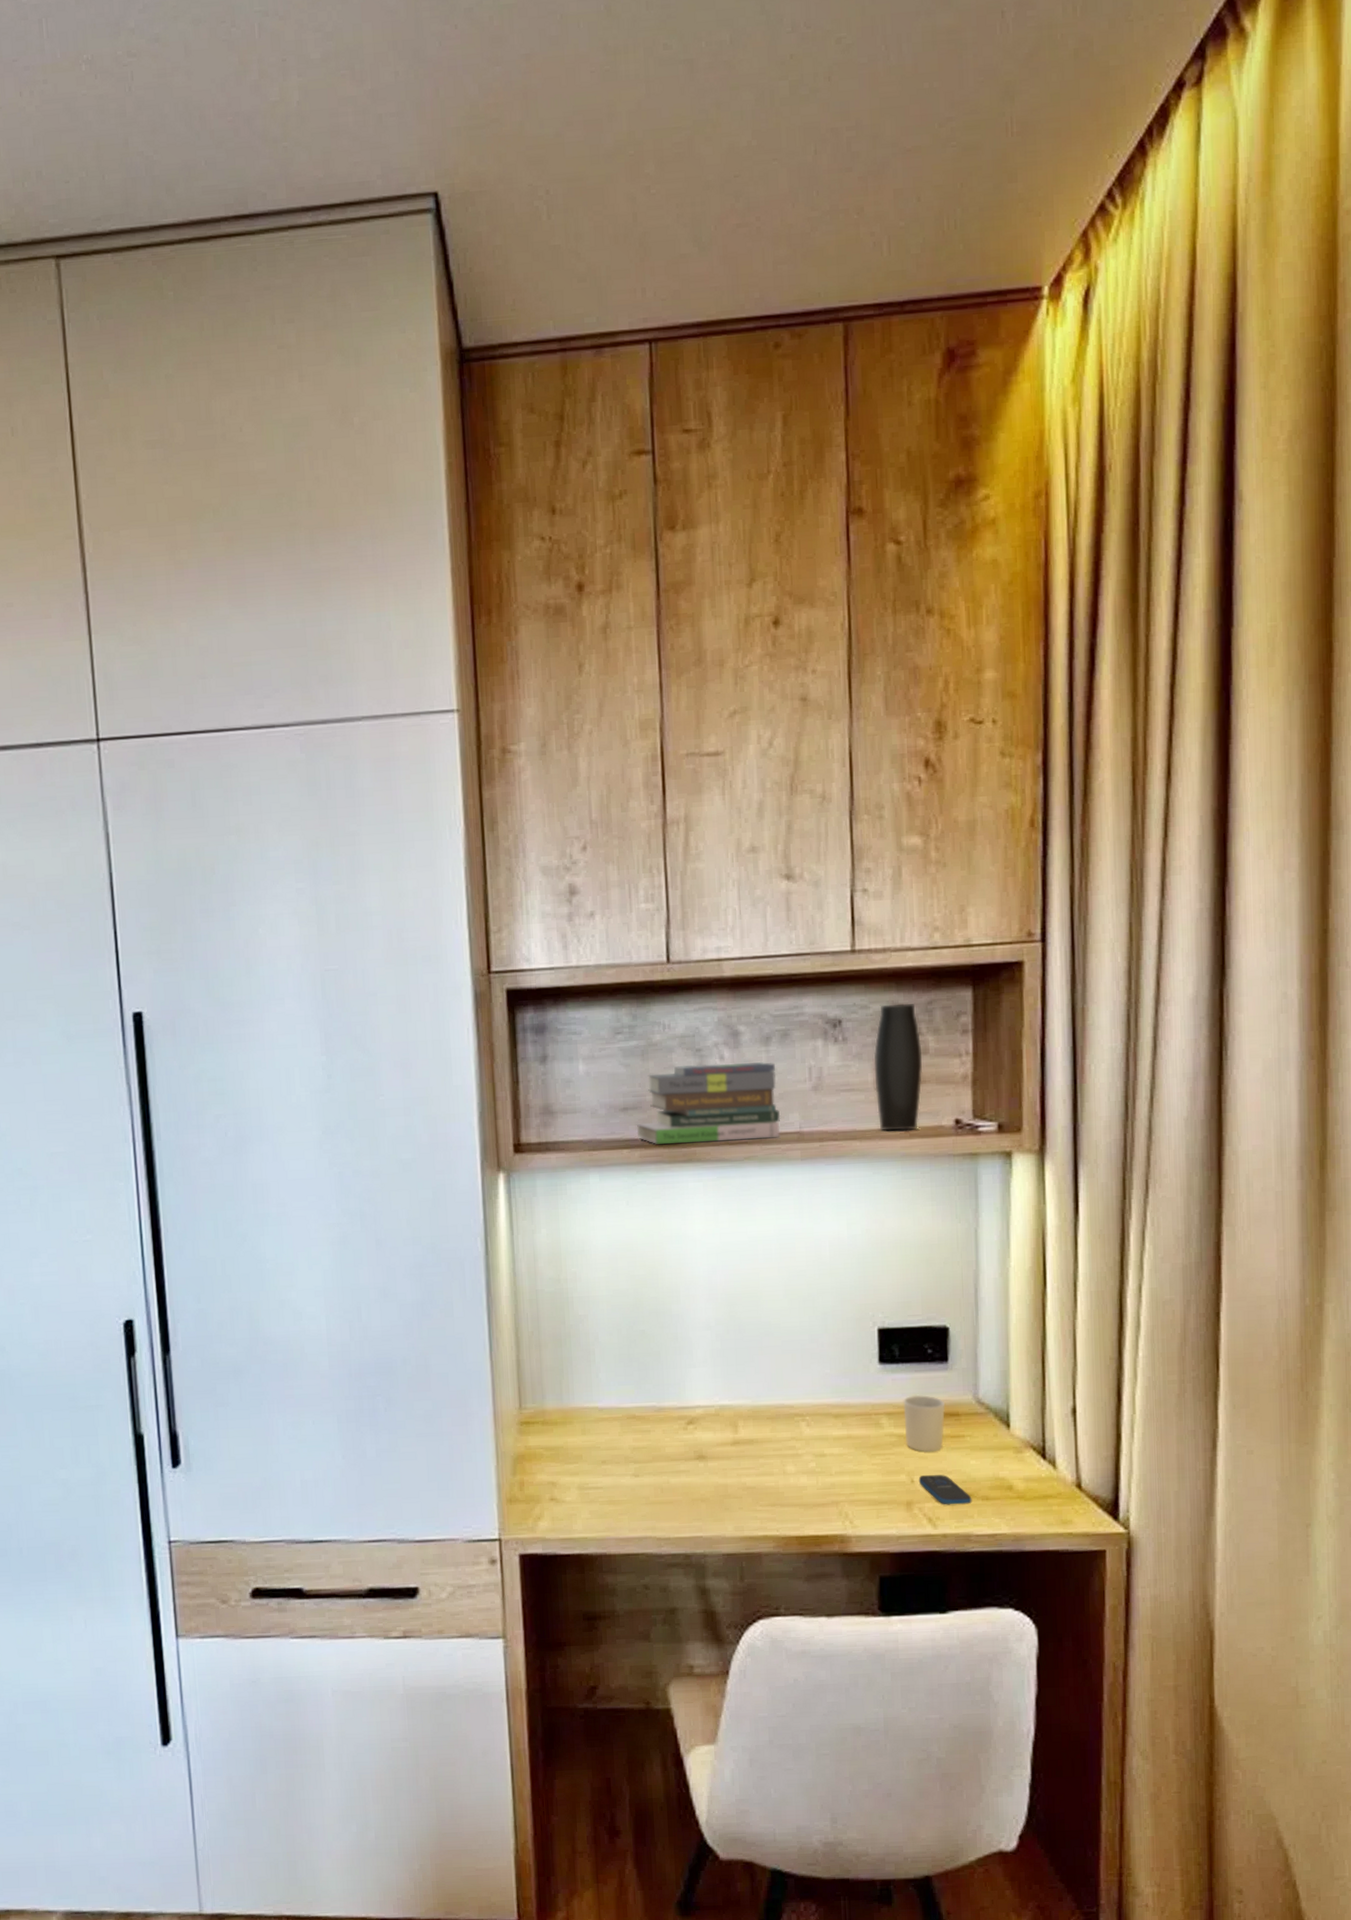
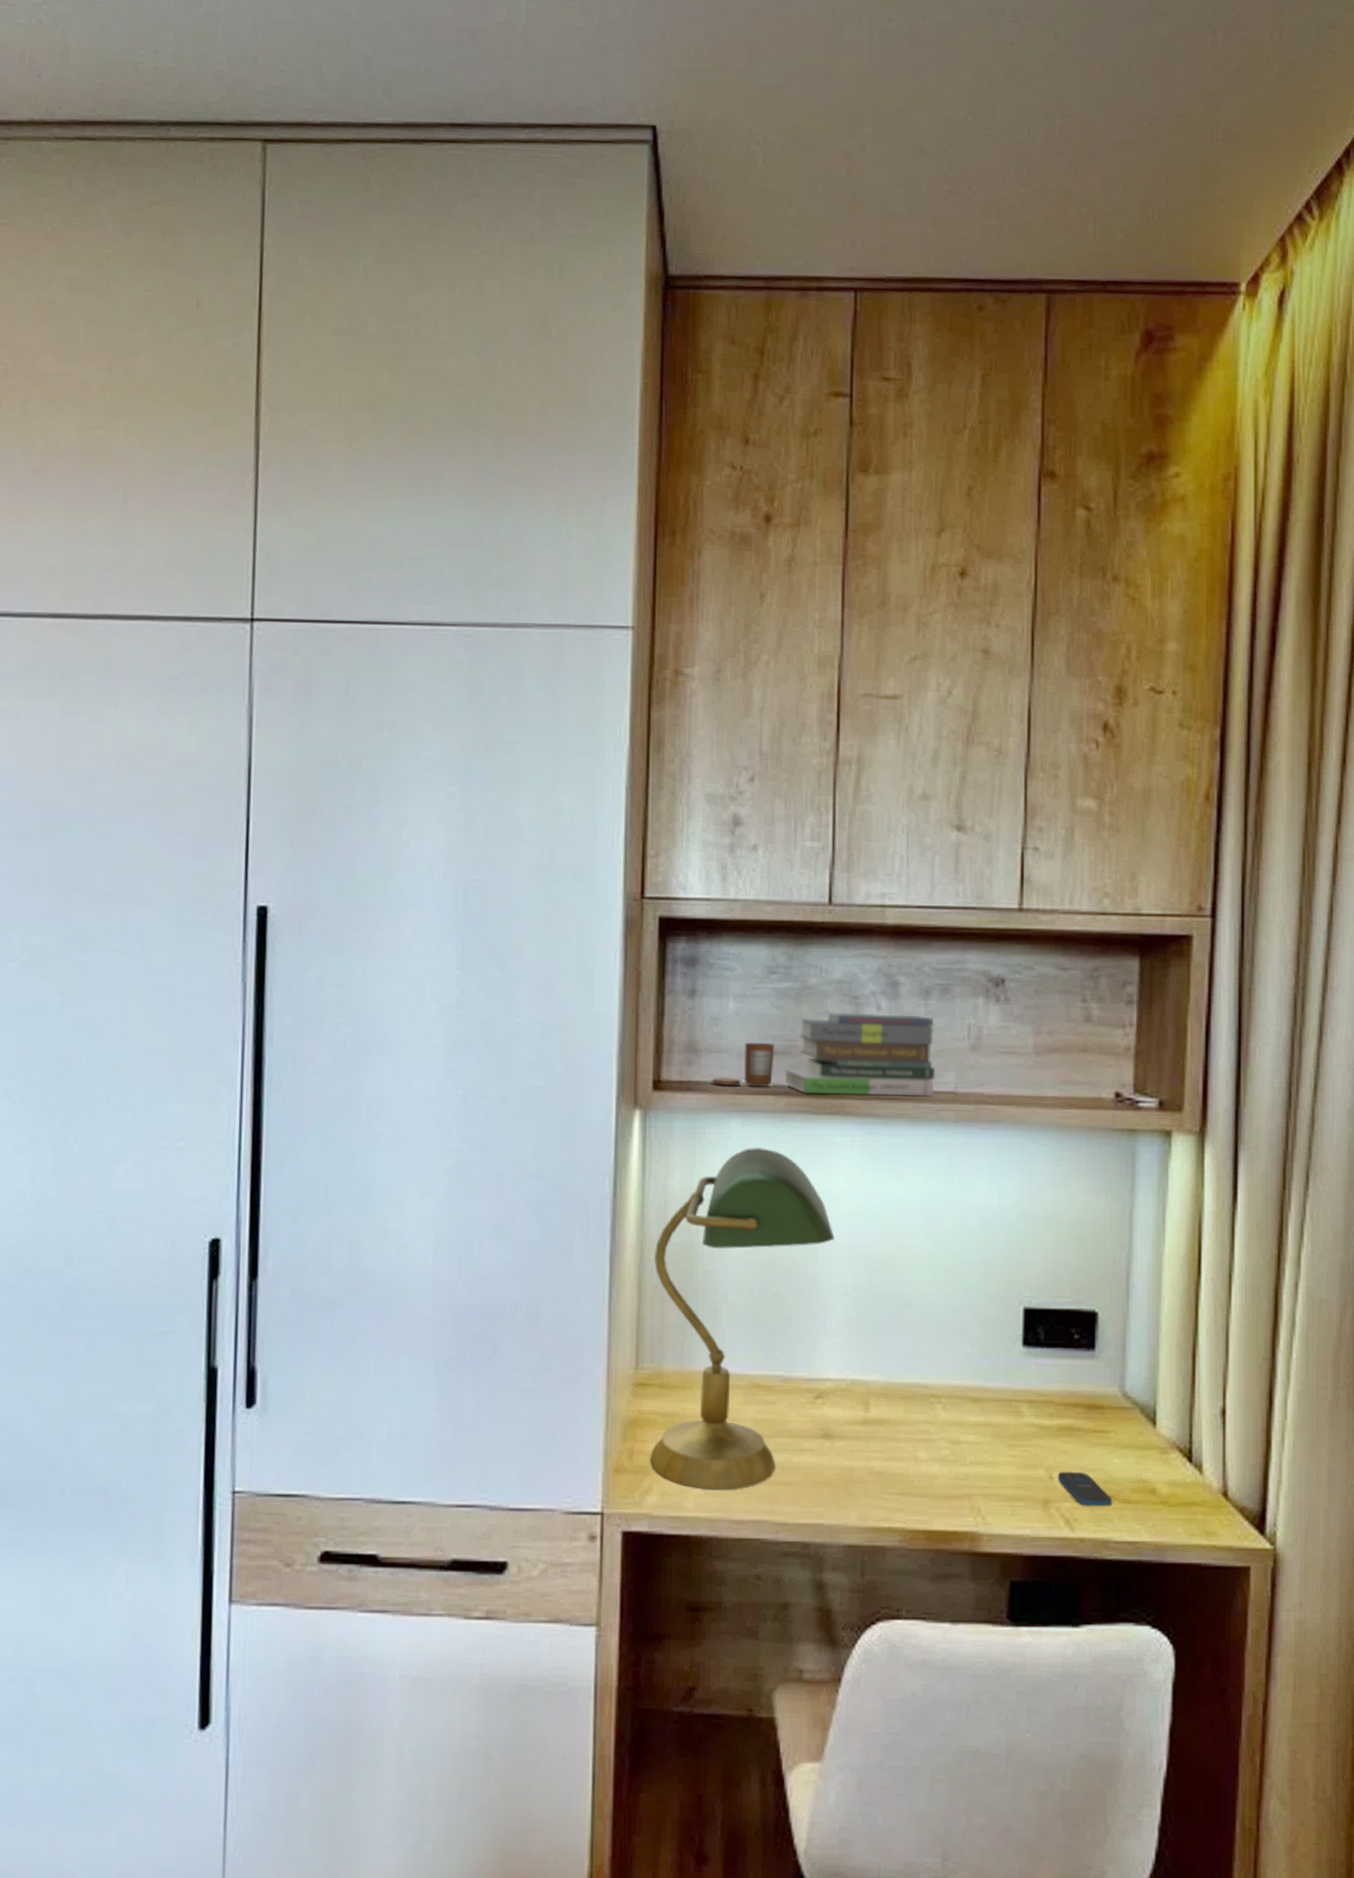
desk lamp: none [527,1198,695,1512] -> present [649,1147,835,1490]
candle: none [568,1100,626,1144] -> present [711,1042,775,1087]
vase: present [873,1003,923,1131] -> none [1035,967,1086,1101]
mug: present [903,1394,946,1452] -> none [1045,1382,1090,1446]

